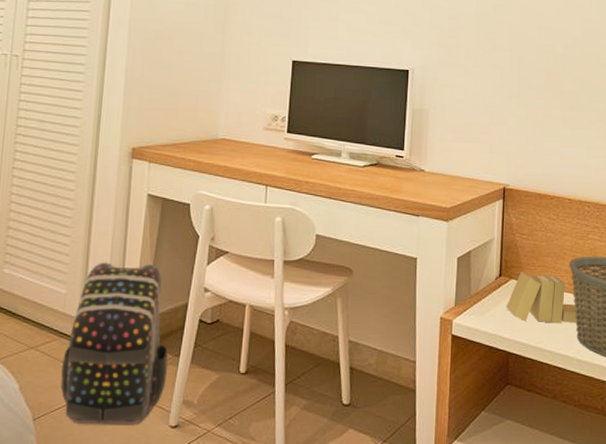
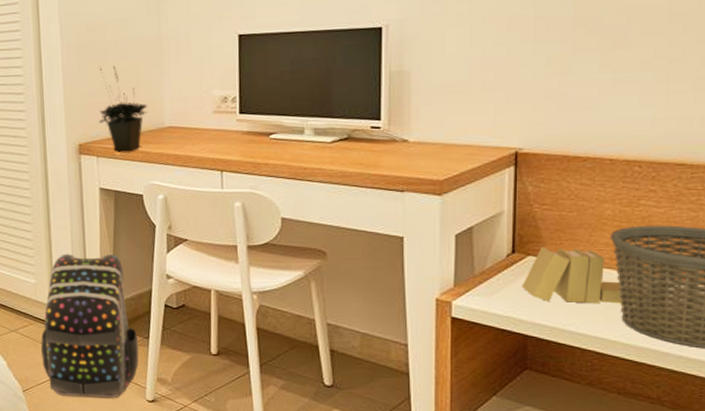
potted plant: none [155,74,205,161] -> present [98,66,148,153]

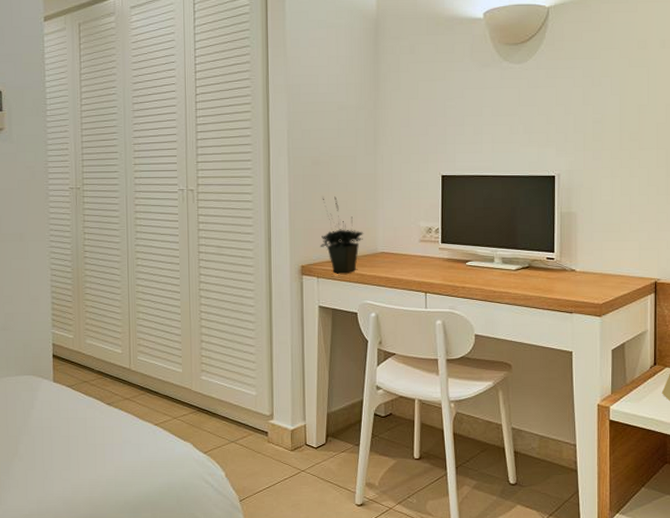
backpack: present [41,254,139,399] -> none [259,367,350,505]

